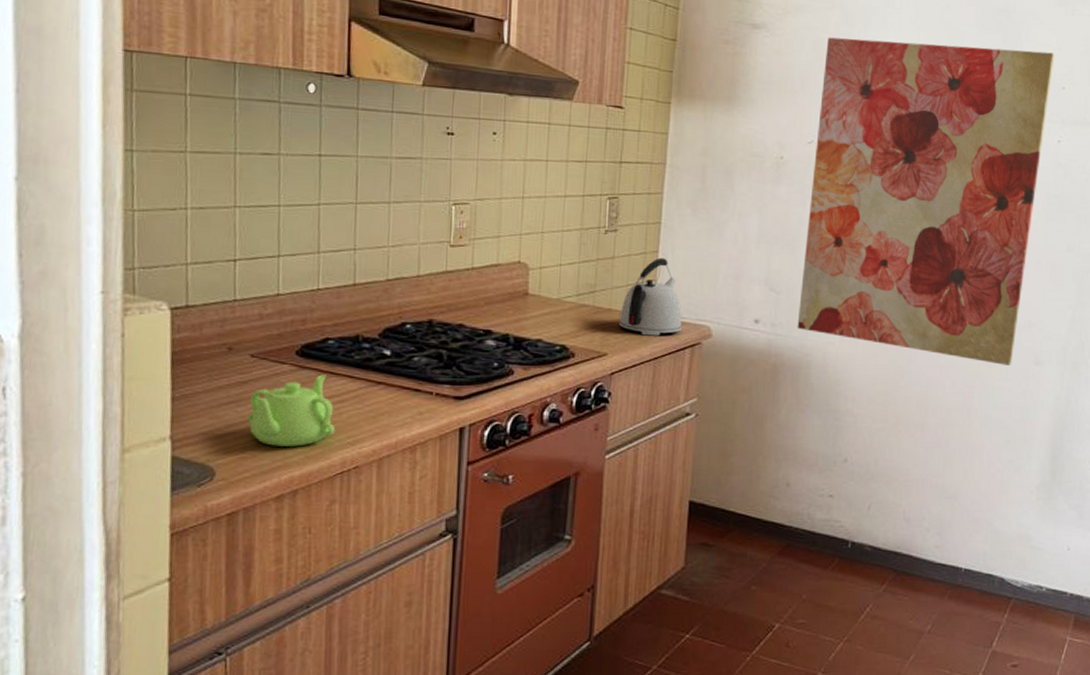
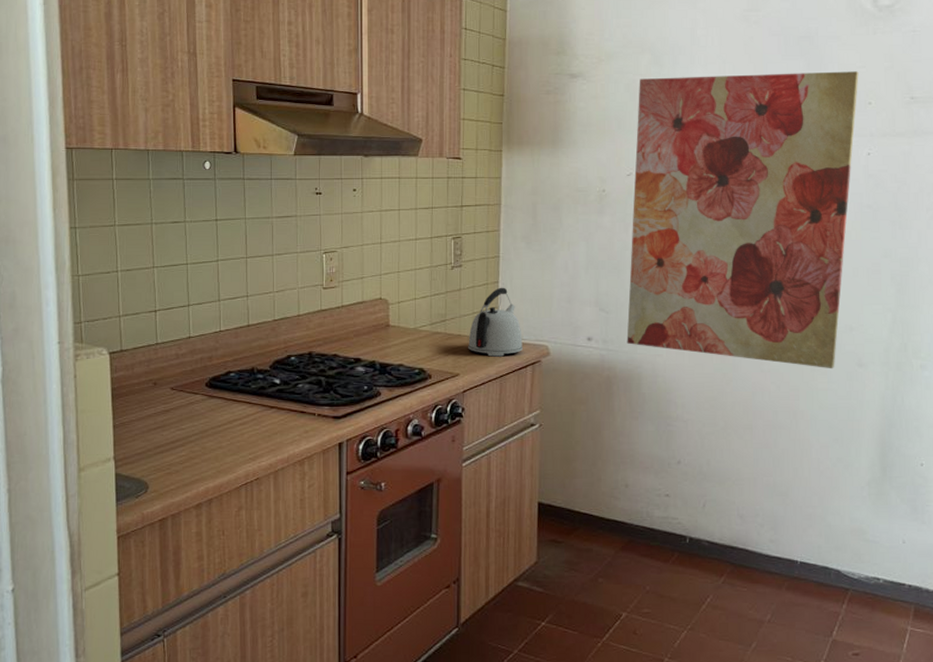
teapot: present [247,374,336,447] -> none [171,402,240,463]

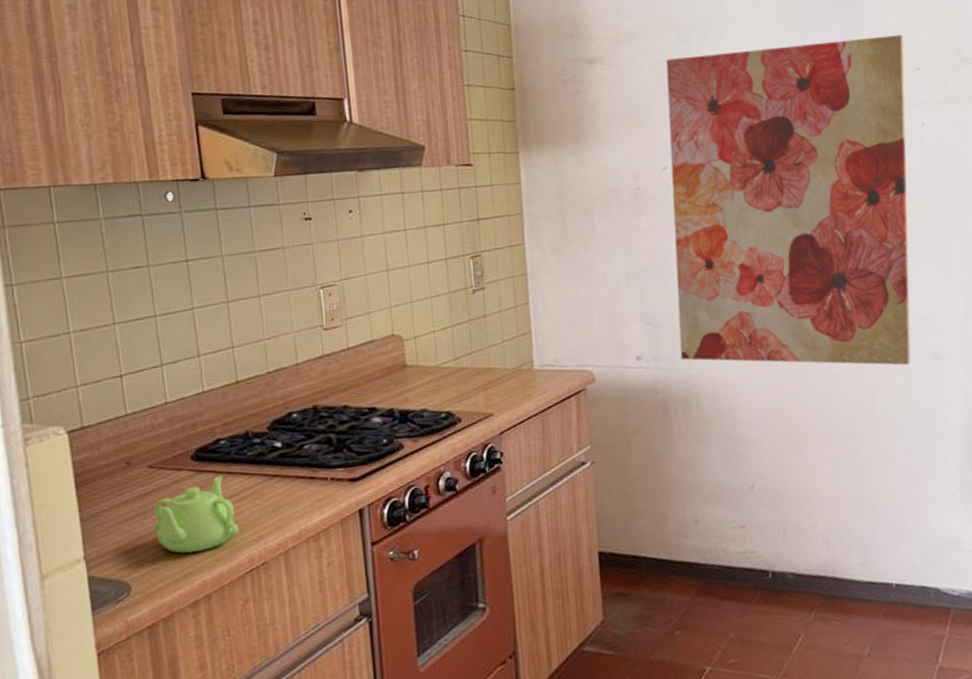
teapot: none [171,402,240,463] -> present [153,475,240,553]
kettle: present [468,287,523,357] -> none [500,308,564,390]

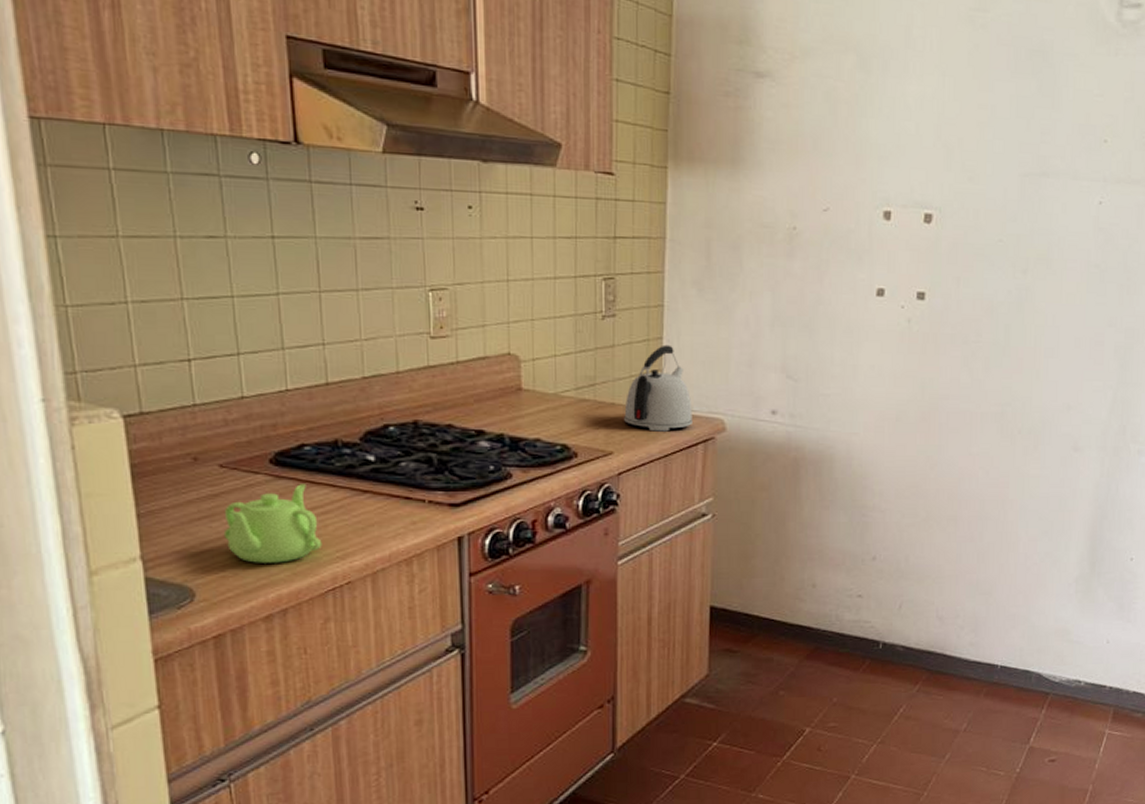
kettle: none [500,308,564,390] -> present [624,344,692,432]
wall art: present [666,35,911,366] -> none [818,86,1096,454]

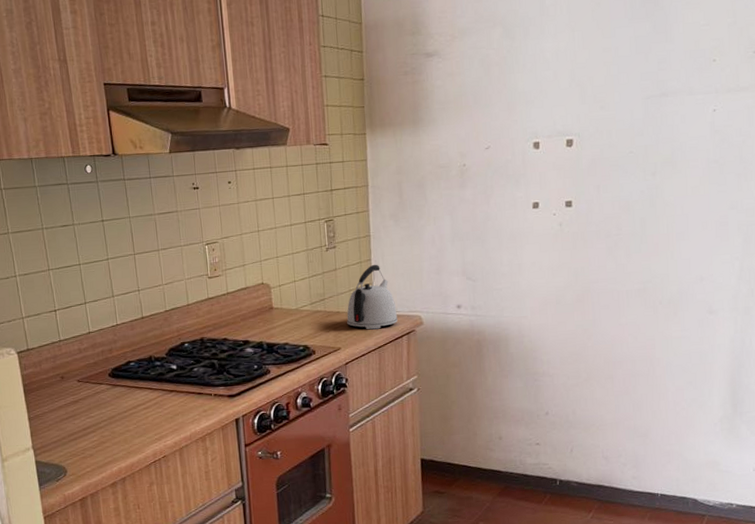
teapot: present [223,484,322,563] -> none [82,389,146,447]

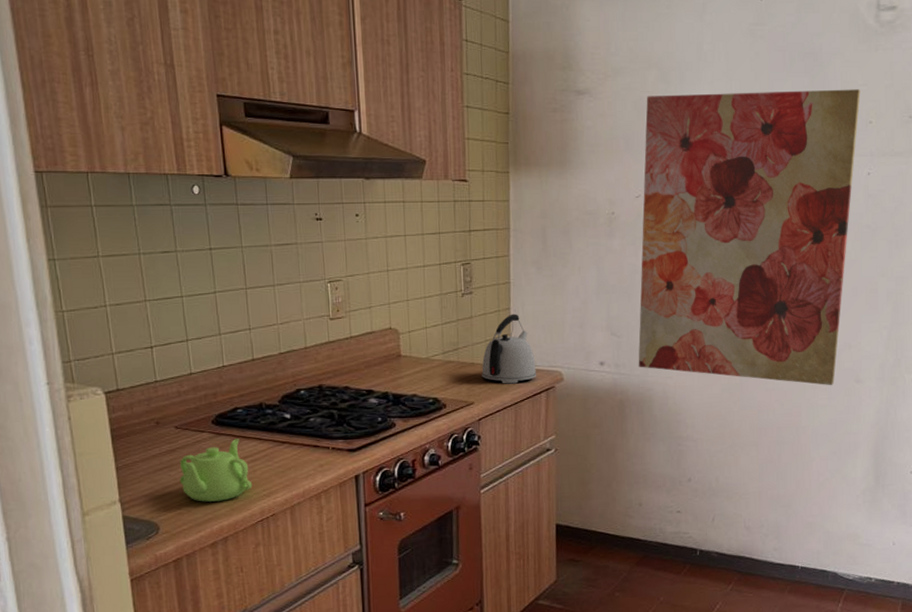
teapot: none [82,389,146,447] -> present [179,439,253,502]
wall art: none [492,29,703,318] -> present [638,89,861,386]

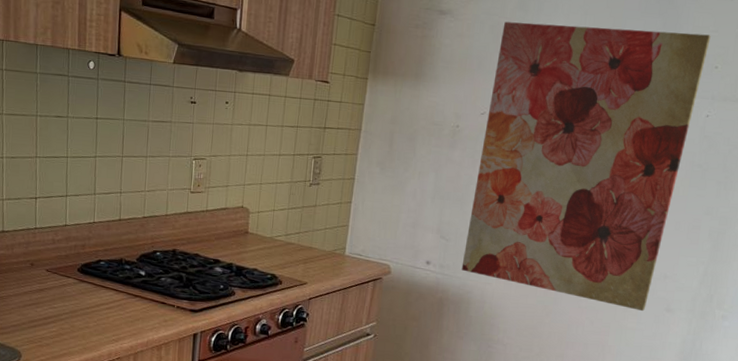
teapot: present [179,439,253,502] -> none [43,287,105,340]
kettle: present [482,313,536,384] -> none [318,207,368,271]

